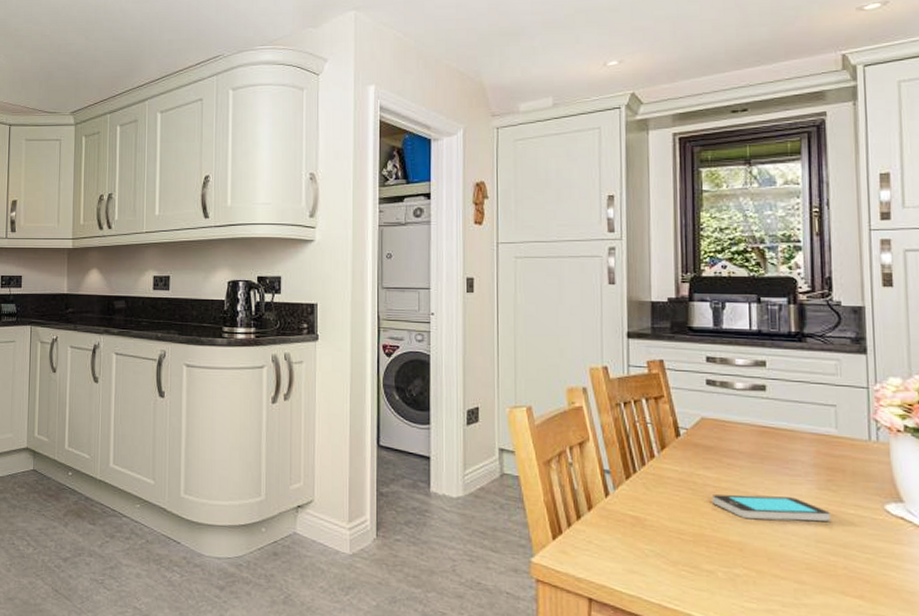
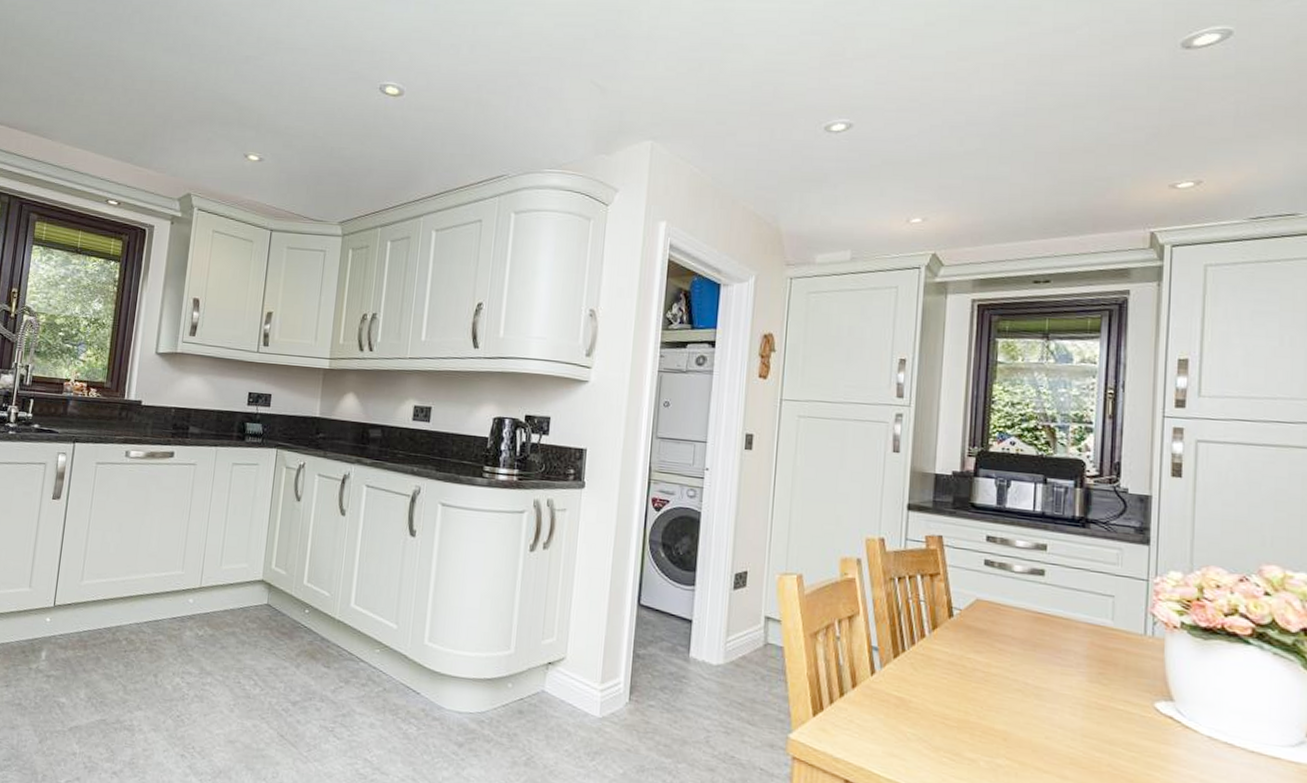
smartphone: present [711,494,831,521] -> none [979,680,1099,716]

